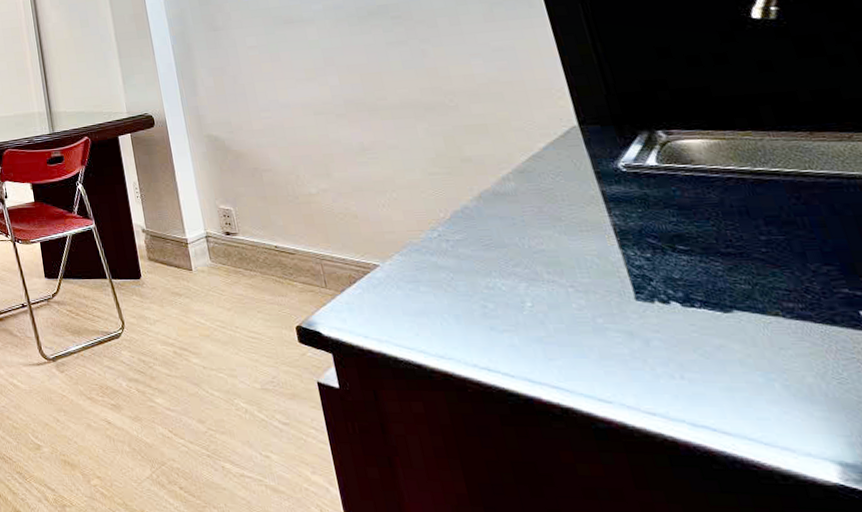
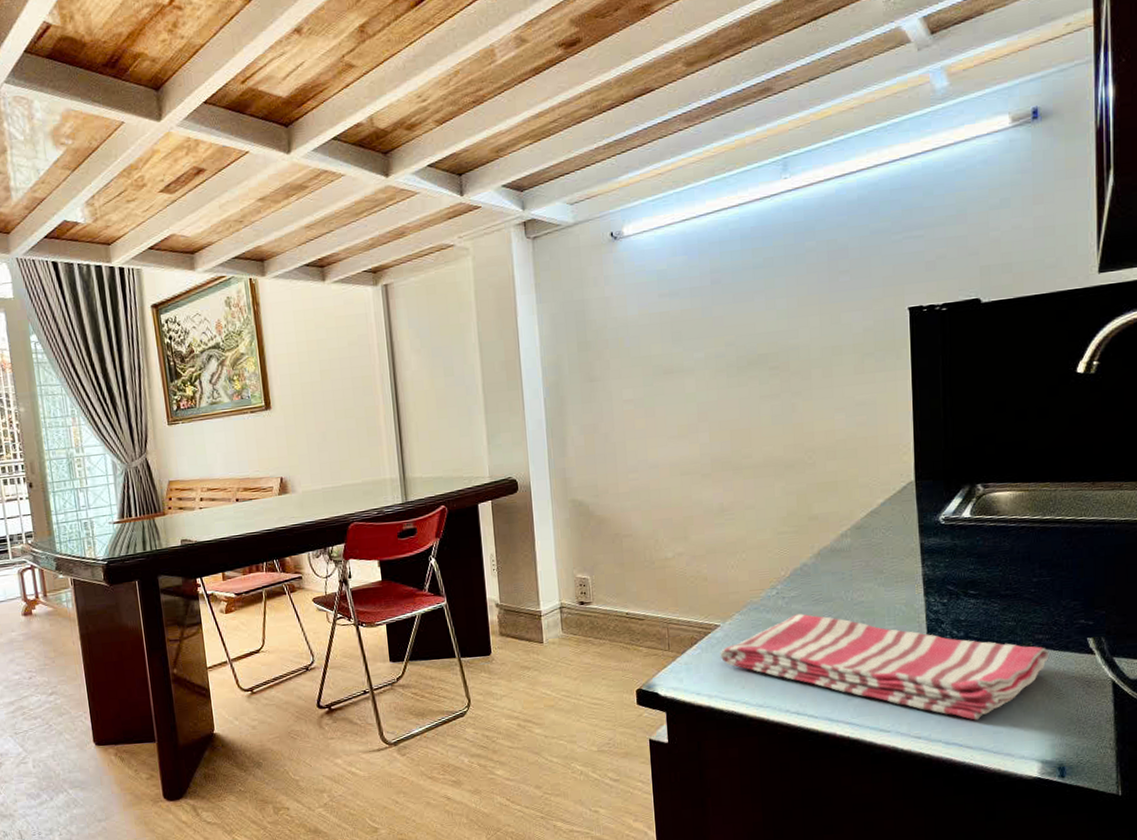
dish towel: none [383,259,811,400] -> present [720,613,1050,720]

